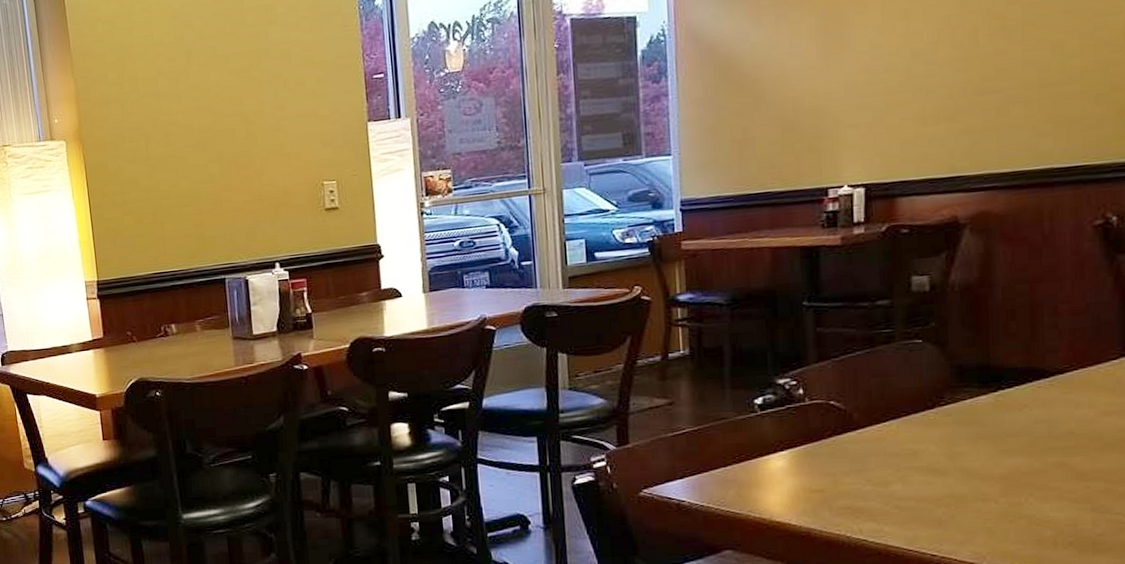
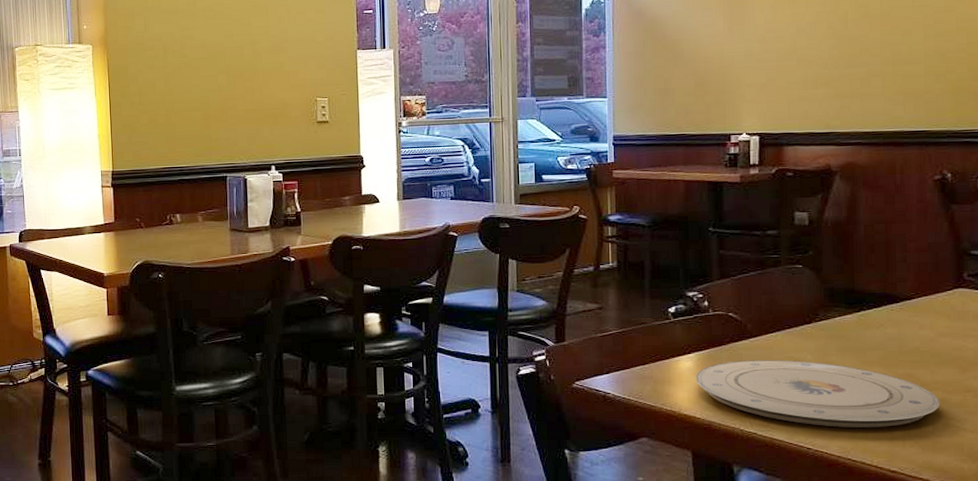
plate: none [789,453,1103,529] -> present [695,360,941,428]

